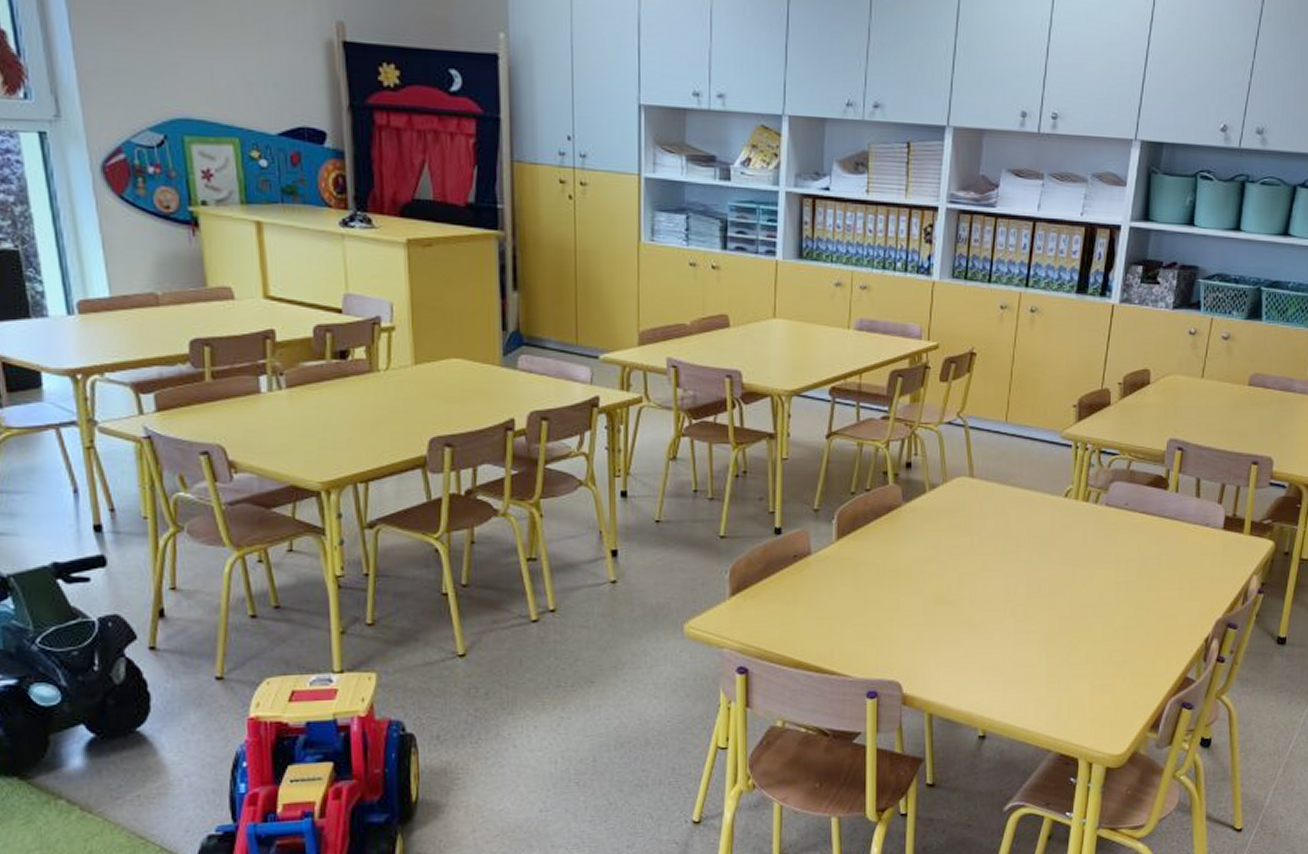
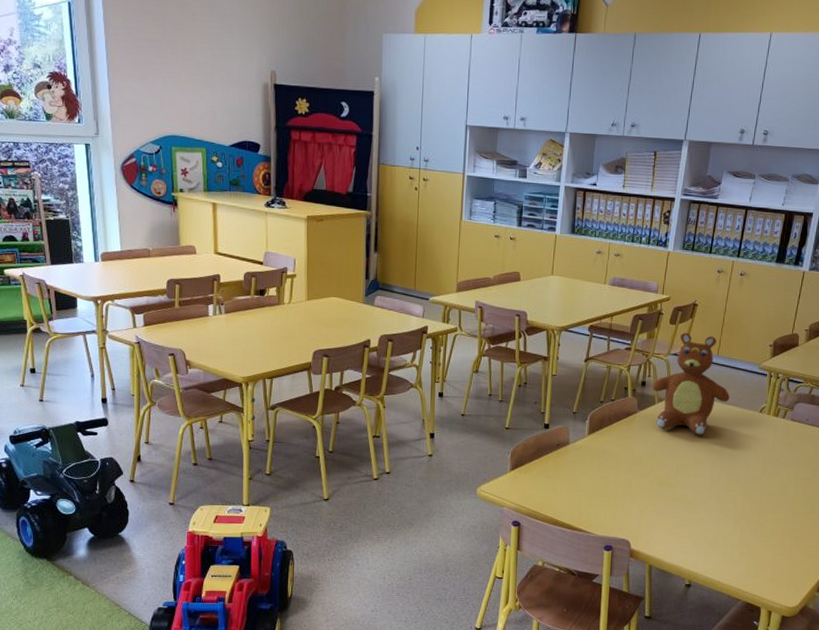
teddy bear: none [920,392,1025,533] -> present [652,332,730,436]

